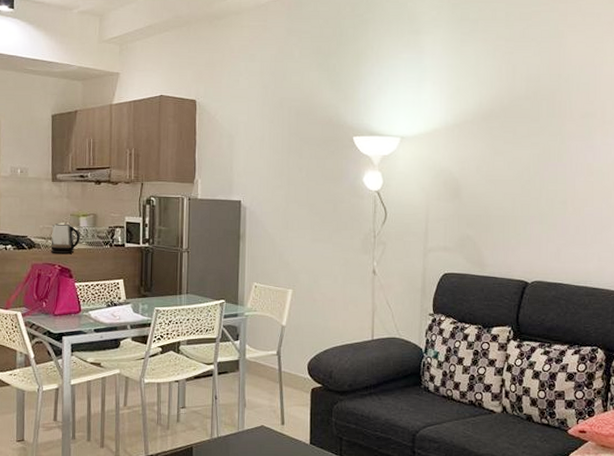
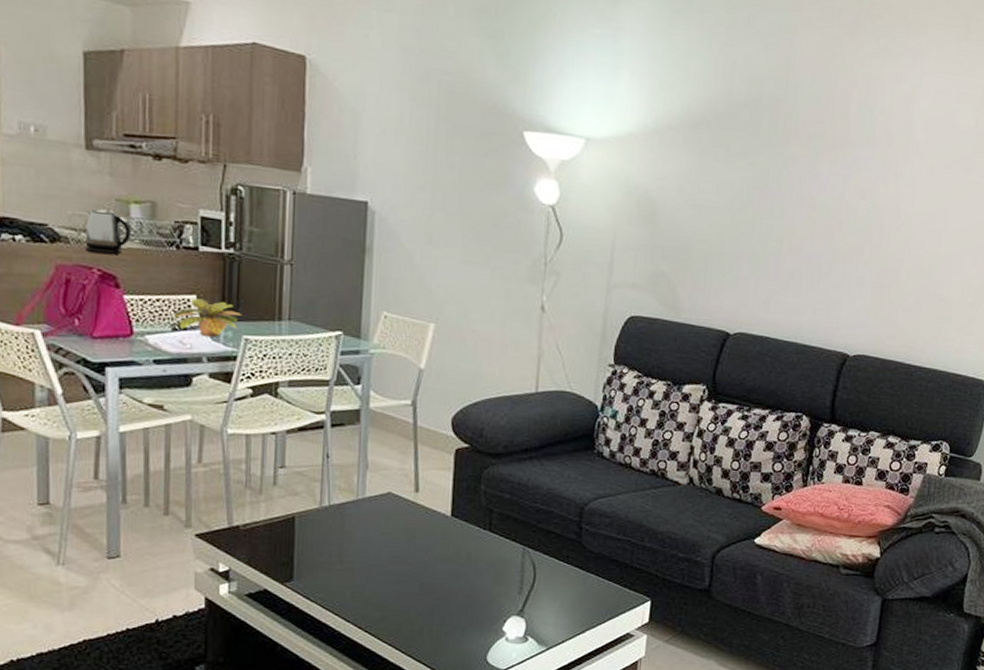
plant: none [107,282,155,310] -> present [173,298,243,337]

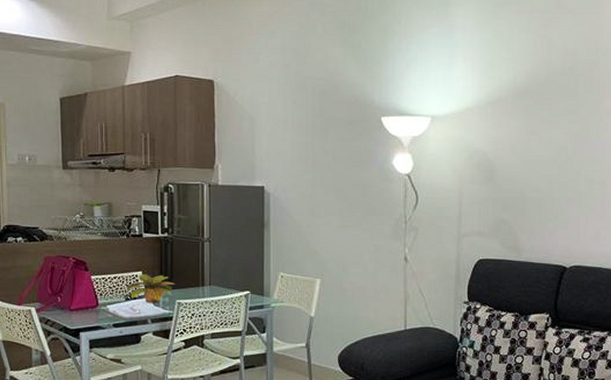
kettle: present [85,209,131,255] -> none [64,212,95,246]

